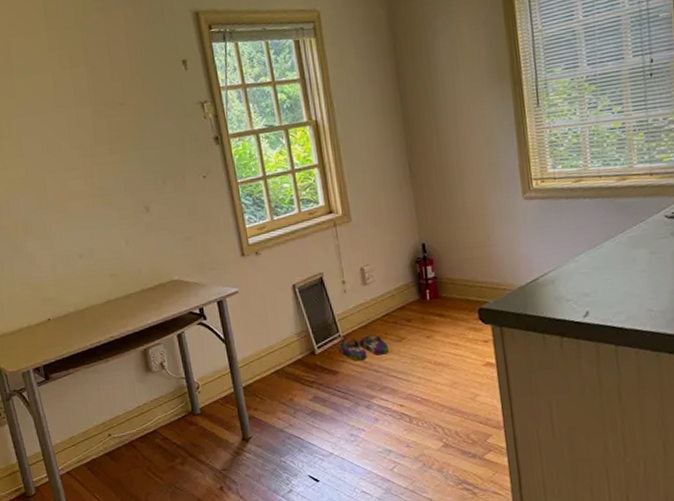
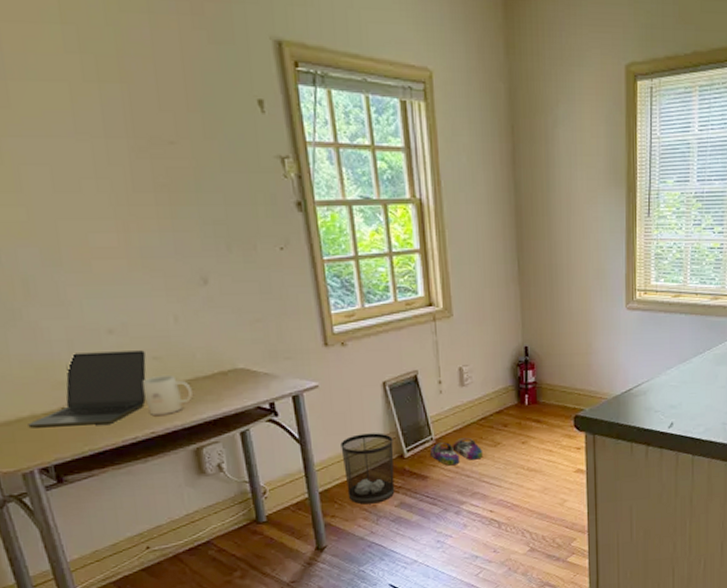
laptop: none [26,270,106,336] -> present [28,350,146,428]
mug: none [103,288,140,323] -> present [142,374,193,415]
waste bin: none [259,331,309,398] -> present [340,433,395,505]

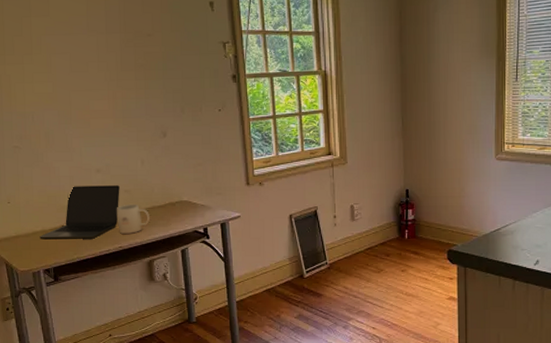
waste bin: present [340,433,395,505] -> none [255,256,296,314]
slippers: present [430,437,482,466] -> none [325,263,368,287]

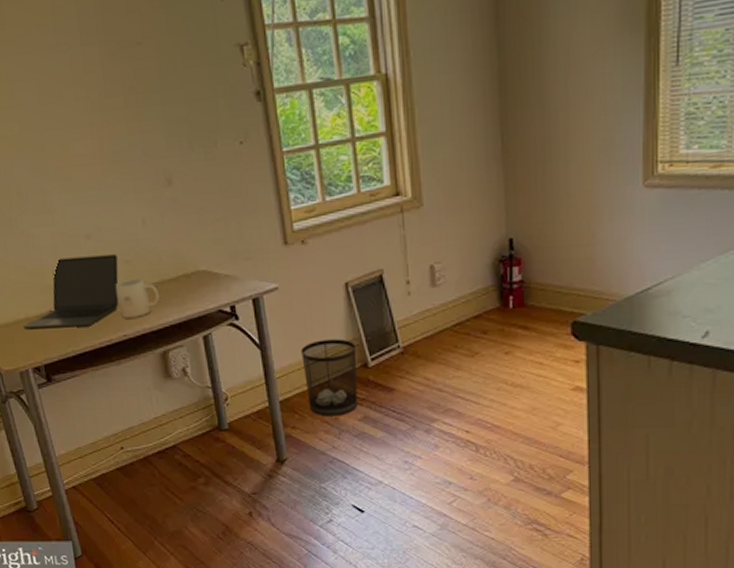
waste bin: none [255,256,296,314] -> present [301,339,358,416]

